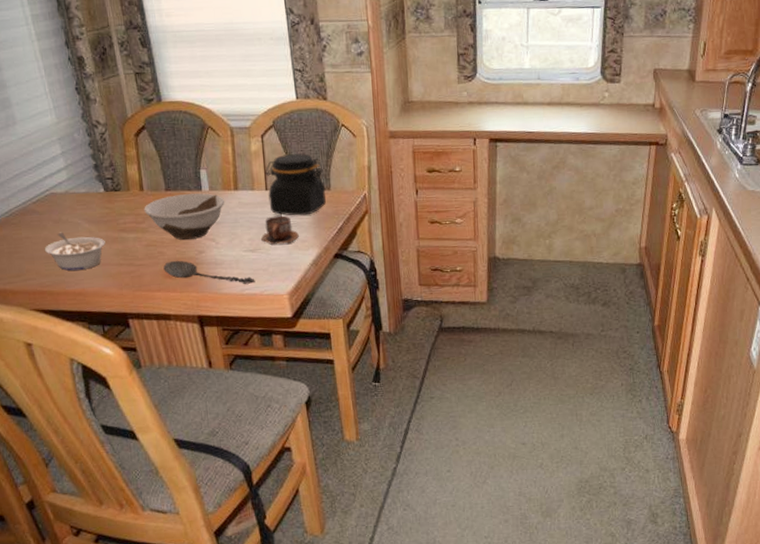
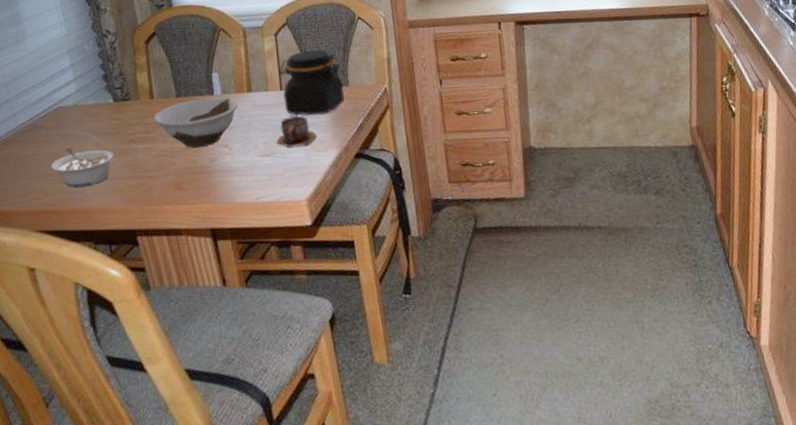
spoon: present [163,260,255,284] -> none [174,169,272,192]

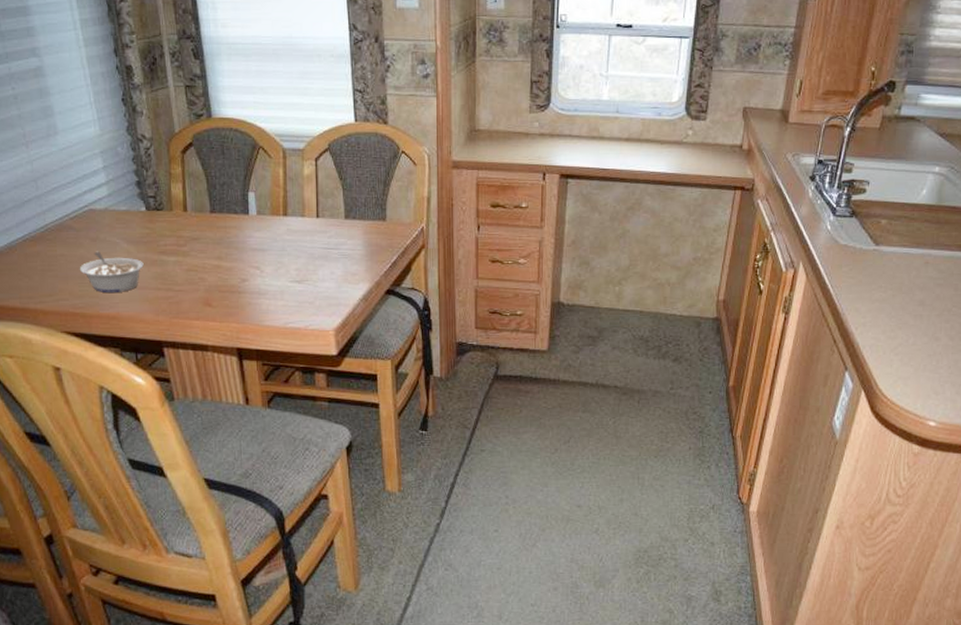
bowl: present [154,97,238,148] -> none [186,217,273,266]
cup: present [277,116,317,148] -> none [309,246,349,276]
jar: present [279,50,344,116] -> none [316,180,381,247]

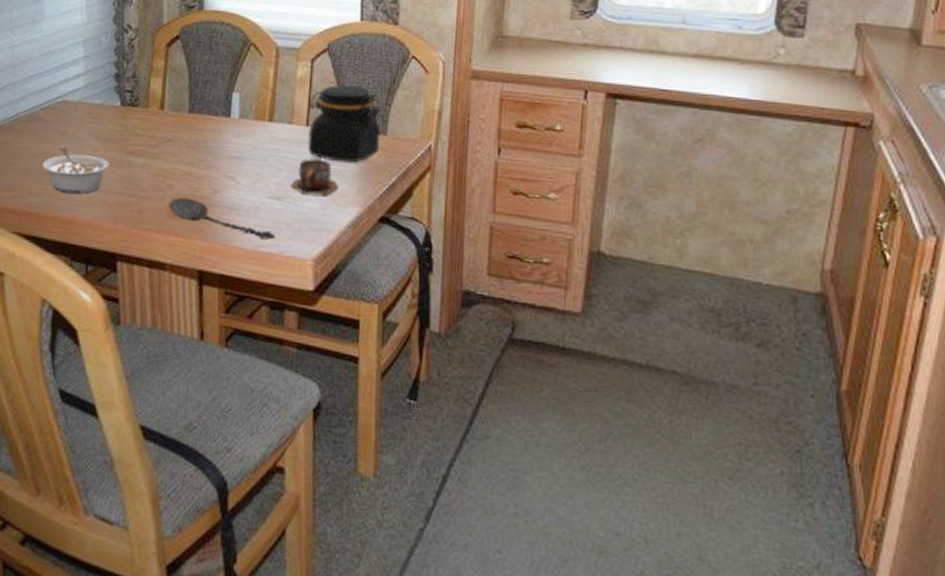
spoon: none [203,287,300,317] -> present [169,197,275,240]
cup: none [309,246,349,276] -> present [291,159,339,196]
jar: none [316,180,381,247] -> present [307,85,381,163]

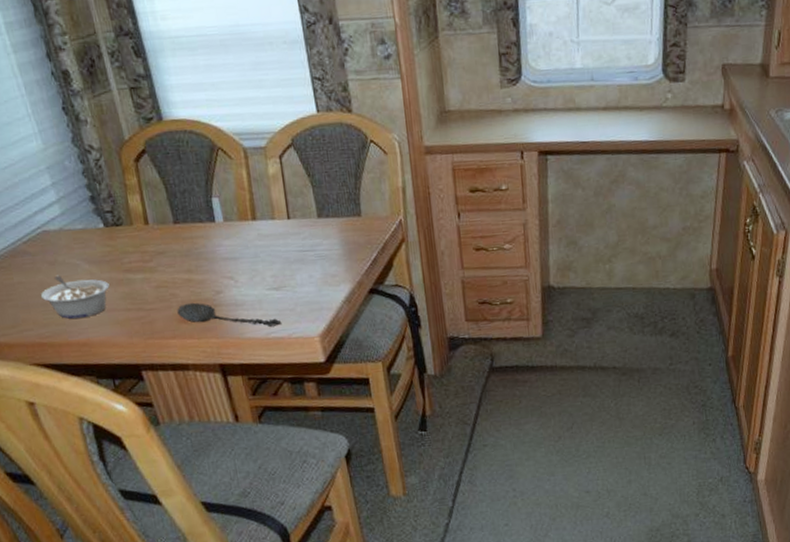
cup: present [291,159,339,196] -> none [285,247,328,281]
jar: present [307,85,381,163] -> none [285,175,357,248]

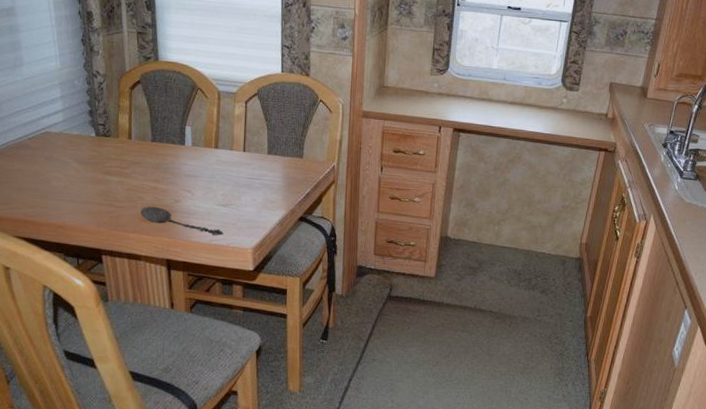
legume: present [40,275,110,319] -> none [33,168,90,206]

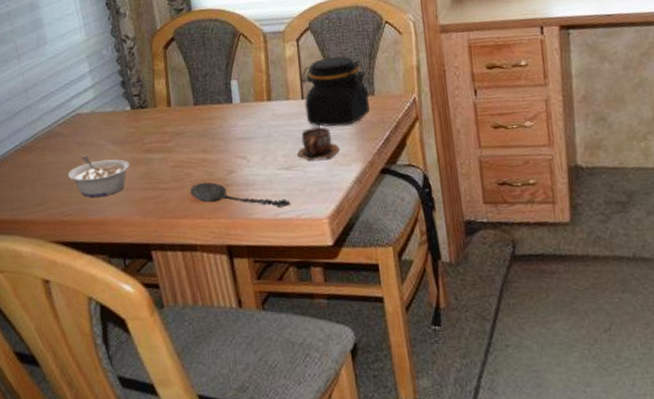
legume: none [33,168,90,206] -> present [67,155,130,198]
cup: none [234,176,269,203] -> present [297,127,340,161]
jar: none [244,121,299,179] -> present [300,56,370,127]

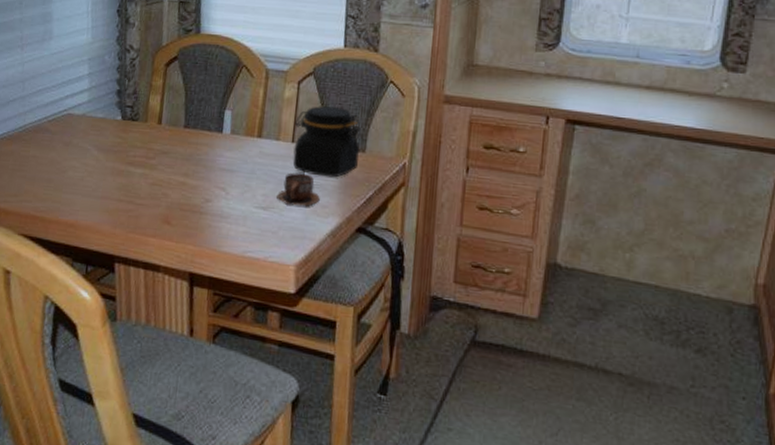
legume: present [67,155,130,198] -> none [47,155,110,200]
spoon: present [190,182,291,207] -> none [164,205,261,246]

